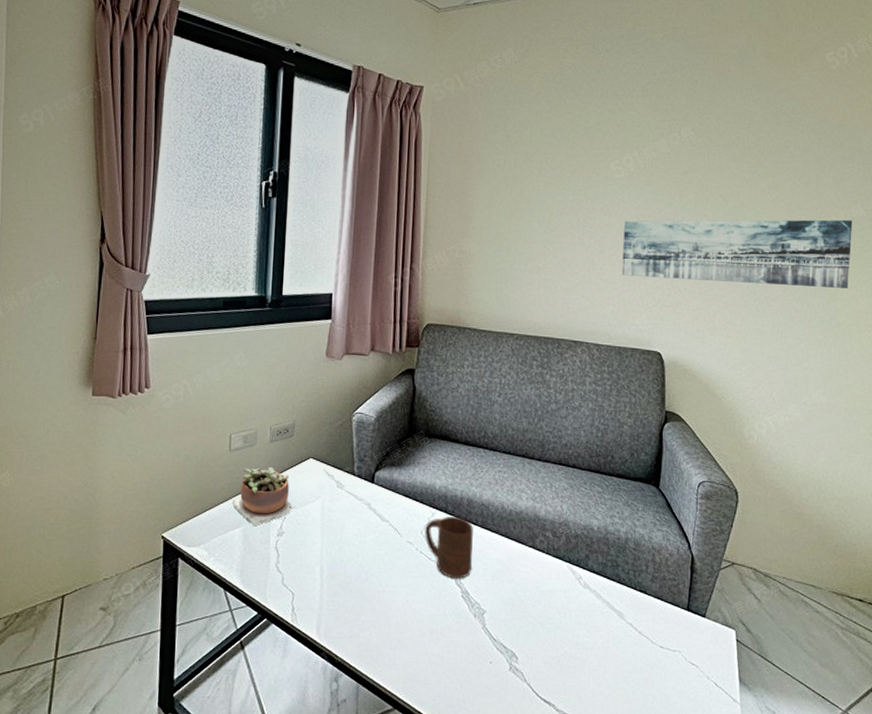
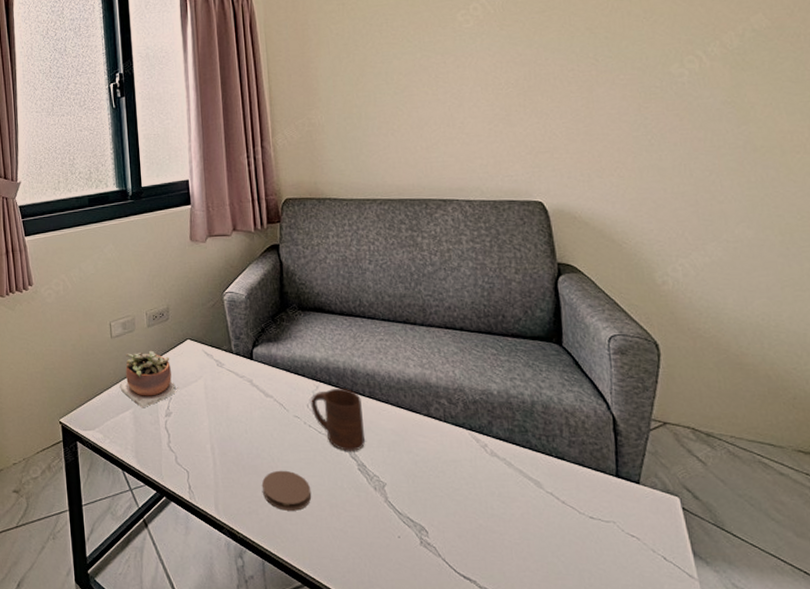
coaster: none [366,595,414,635] -> present [261,470,312,511]
wall art: present [622,219,853,288] -> none [480,32,762,127]

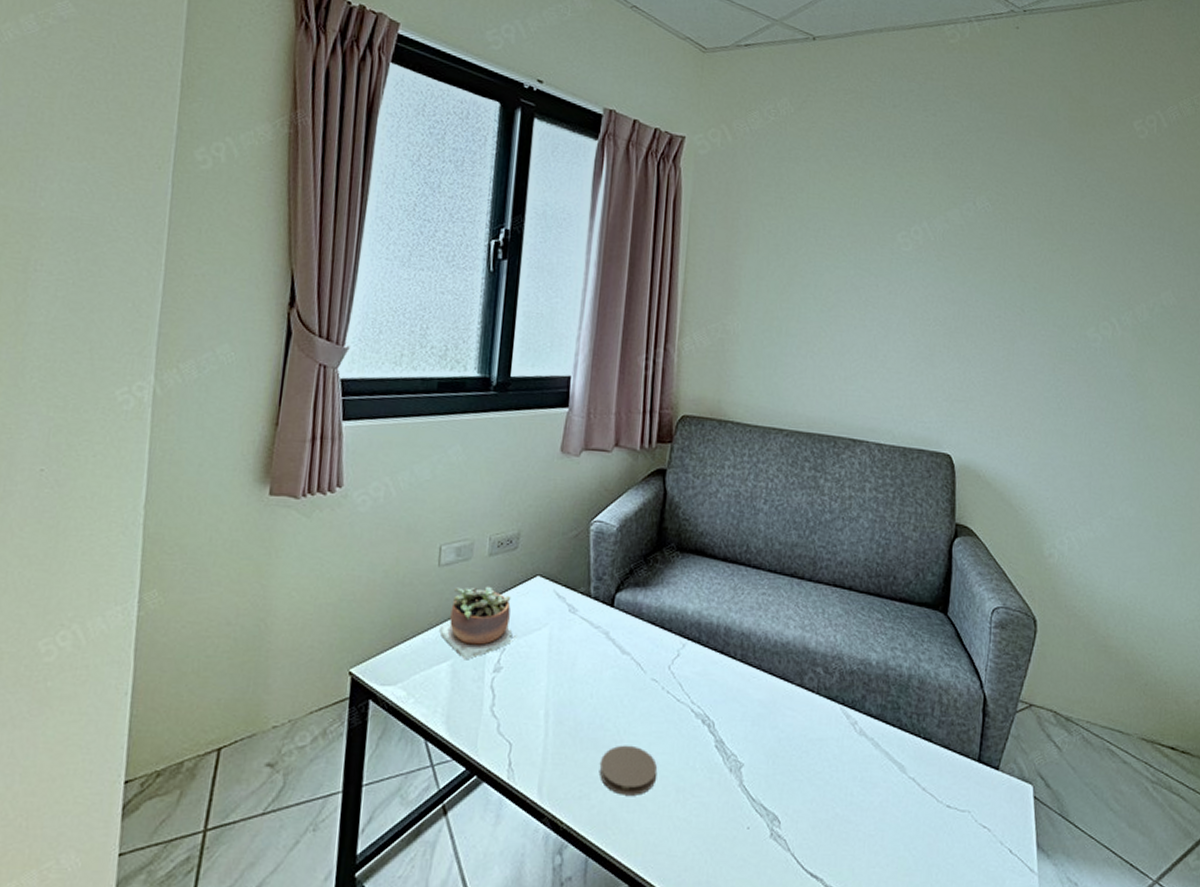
cup: present [311,388,365,451] -> none [673,647,731,725]

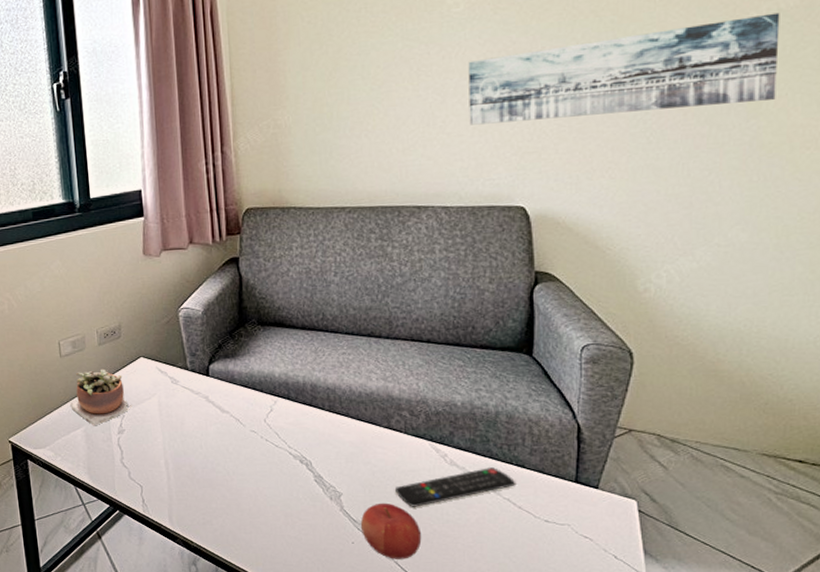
coaster: present [599,745,658,795] -> none [216,483,267,521]
fruit: none [759,777,823,851] -> present [361,503,422,559]
remote control: none [799,738,923,785] -> present [394,466,516,507]
wall art: none [908,301,1163,386] -> present [468,12,780,125]

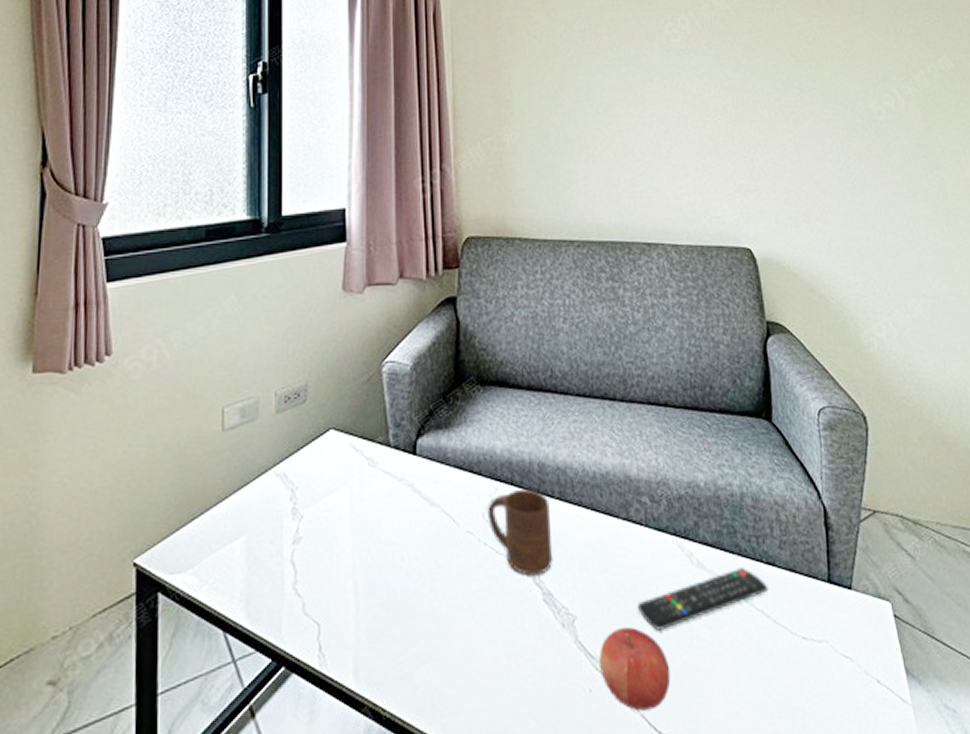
succulent plant: present [69,368,132,426] -> none [228,447,315,534]
cup: none [268,402,322,464] -> present [487,488,552,576]
wall art: present [468,12,780,125] -> none [688,74,951,158]

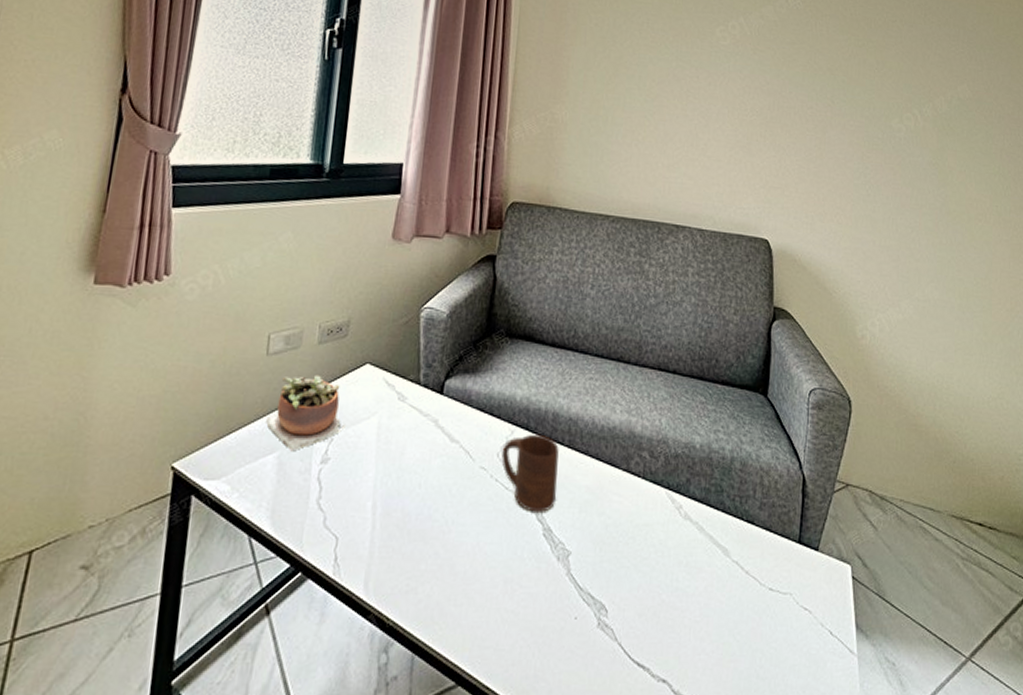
succulent plant: none [228,447,315,534] -> present [265,374,345,452]
fruit: present [599,626,671,711] -> none [587,565,649,640]
remote control: present [636,566,769,631] -> none [626,522,745,571]

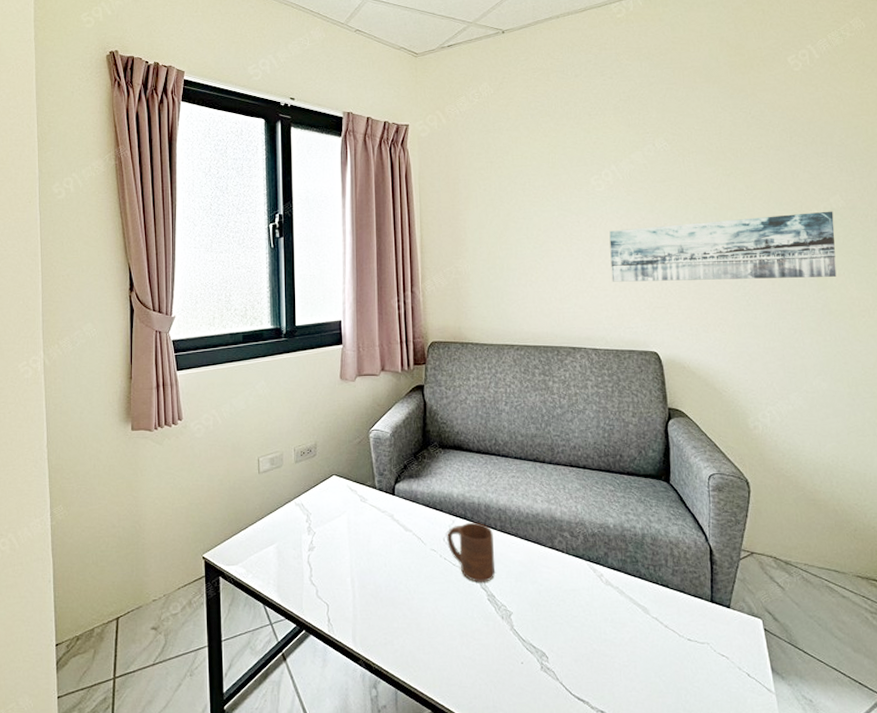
succulent plant: present [265,374,345,452] -> none [264,486,323,543]
wall art: none [727,92,960,174] -> present [609,211,837,282]

